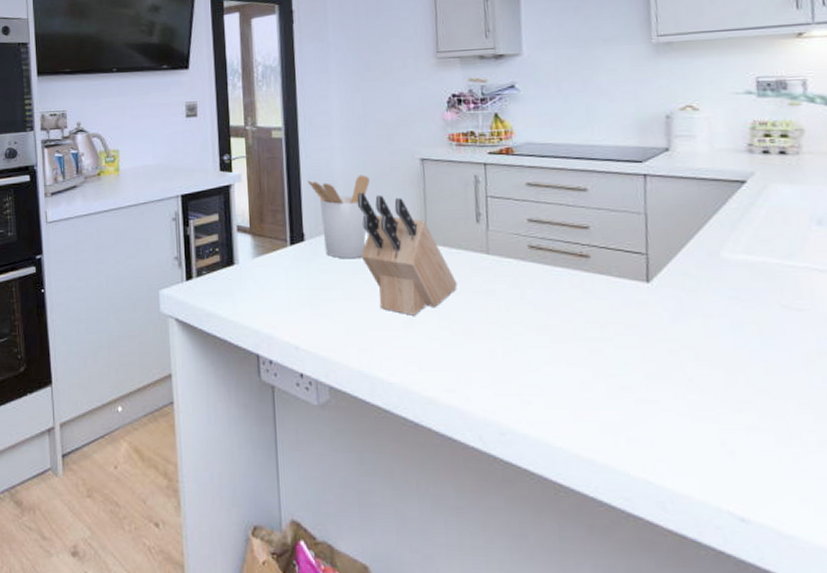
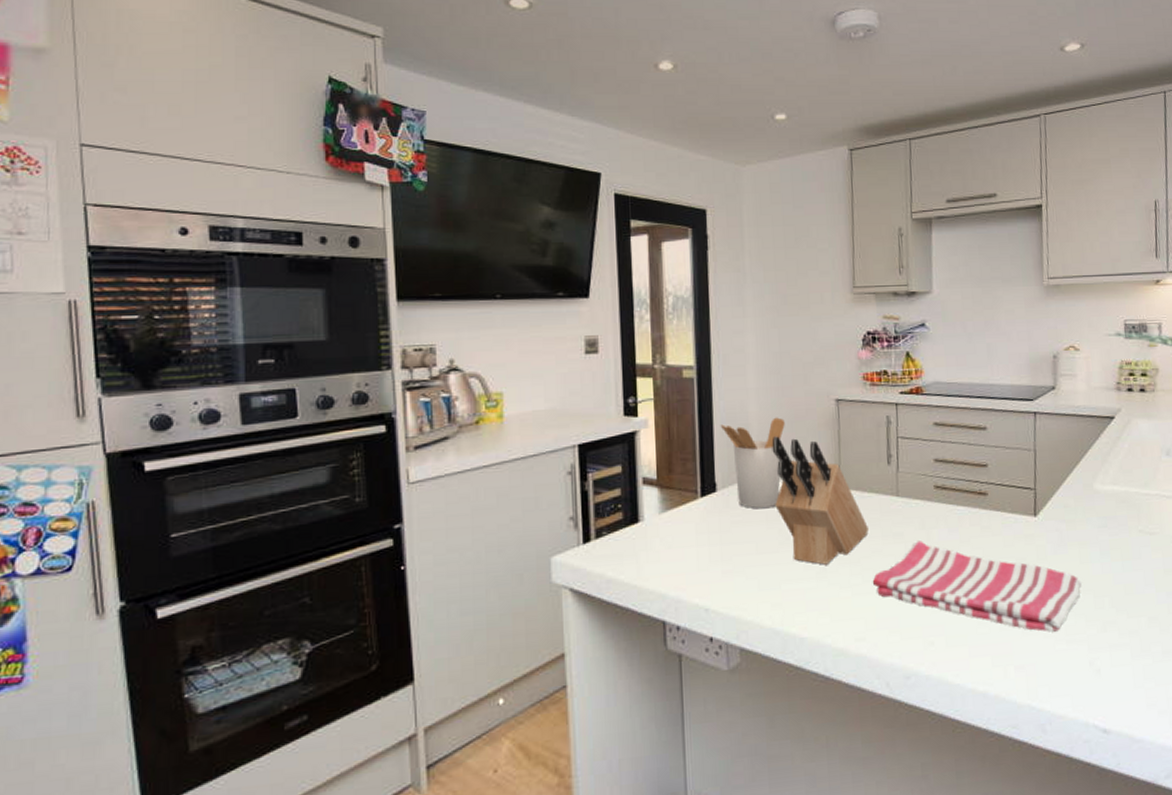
dish towel: none [462,299,709,406] -> present [872,541,1082,632]

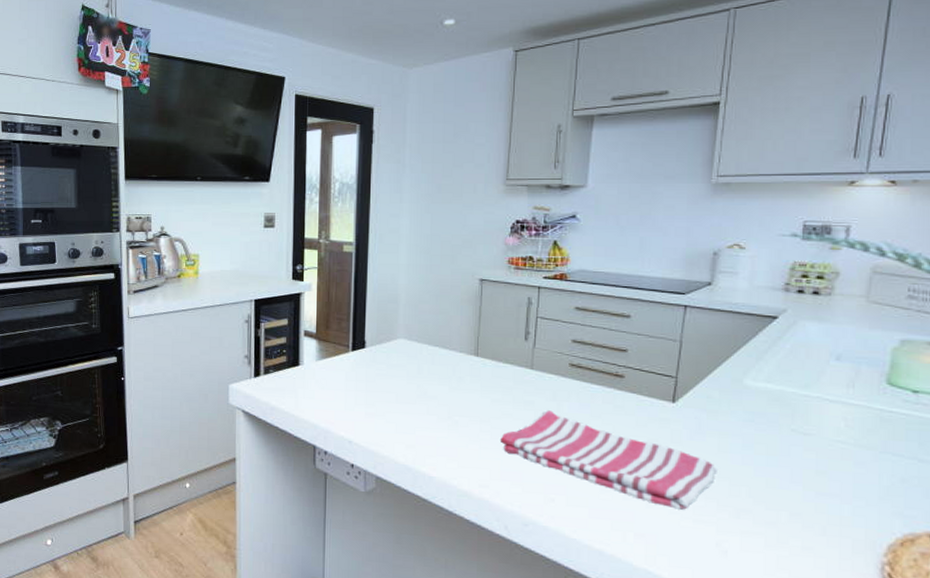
utensil holder: present [721,417,785,509] -> none [373,290,430,367]
knife block: present [772,436,869,565] -> none [416,307,501,420]

